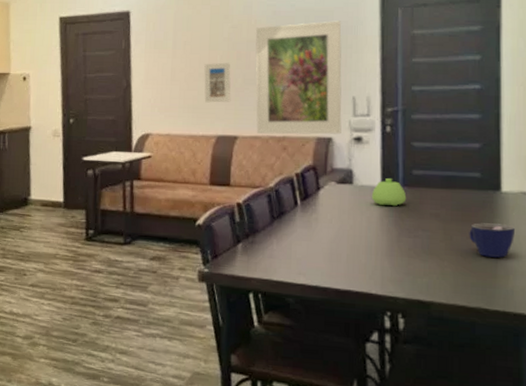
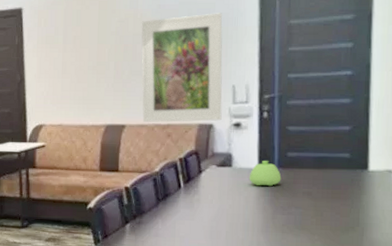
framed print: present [204,62,231,103] -> none [93,55,119,94]
cup: present [469,223,515,258] -> none [338,199,380,231]

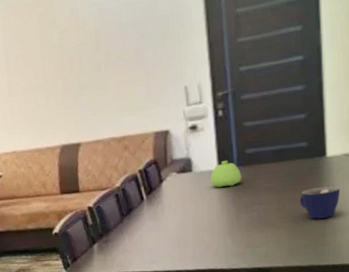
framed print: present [141,13,223,123] -> none [84,10,177,138]
cup: none [338,199,380,231] -> present [299,186,340,219]

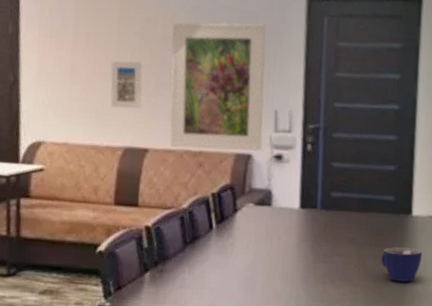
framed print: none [39,70,70,114] -> present [110,60,143,109]
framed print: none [84,10,177,138] -> present [169,23,267,151]
teapot: present [210,161,242,188] -> none [289,200,324,231]

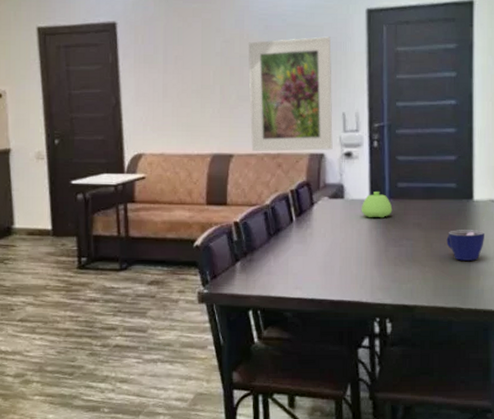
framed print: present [110,60,143,109] -> none [197,78,226,120]
teapot: none [289,200,324,231] -> present [361,192,393,218]

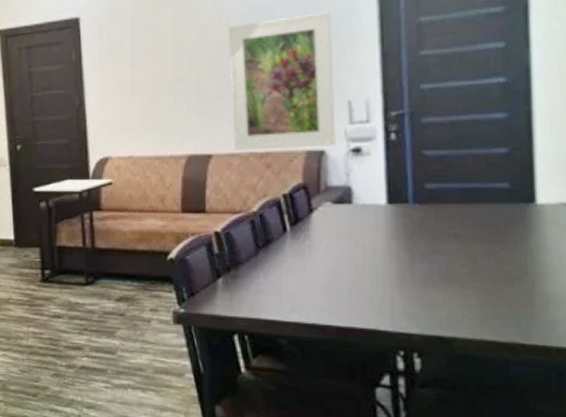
teapot: present [361,192,393,218] -> none [375,195,419,228]
cup: present [446,230,484,261] -> none [497,242,554,283]

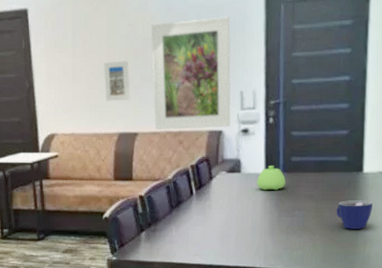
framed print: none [169,69,202,118] -> present [104,60,130,101]
teapot: none [375,195,419,228] -> present [256,166,286,191]
cup: none [497,242,554,283] -> present [336,200,373,229]

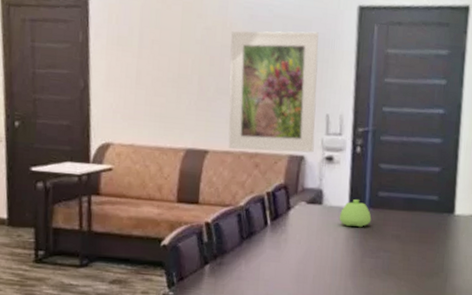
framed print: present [104,60,130,101] -> none [173,67,203,113]
cup: present [336,200,373,229] -> none [424,244,463,277]

